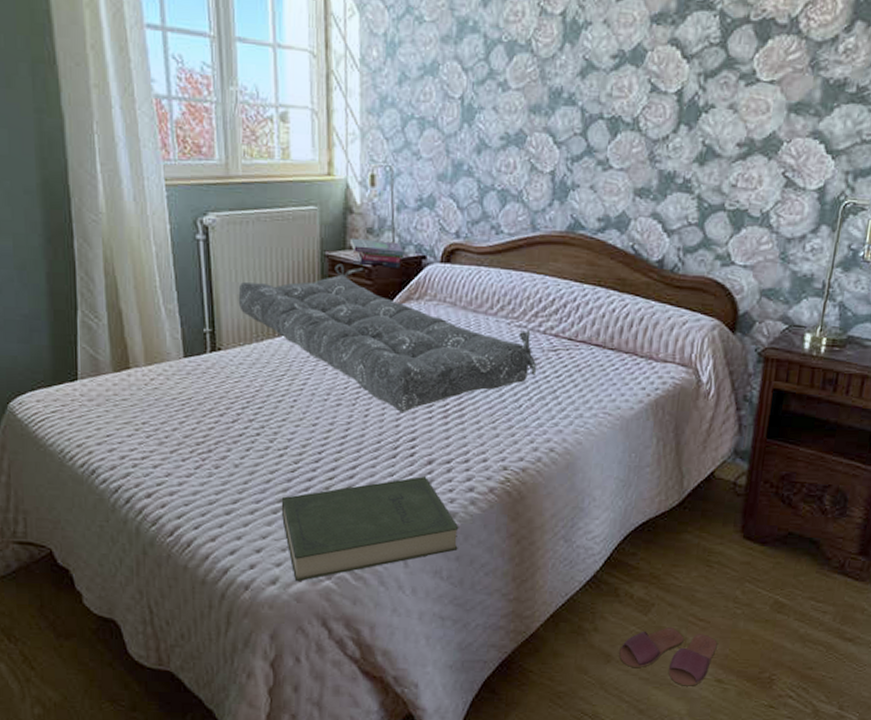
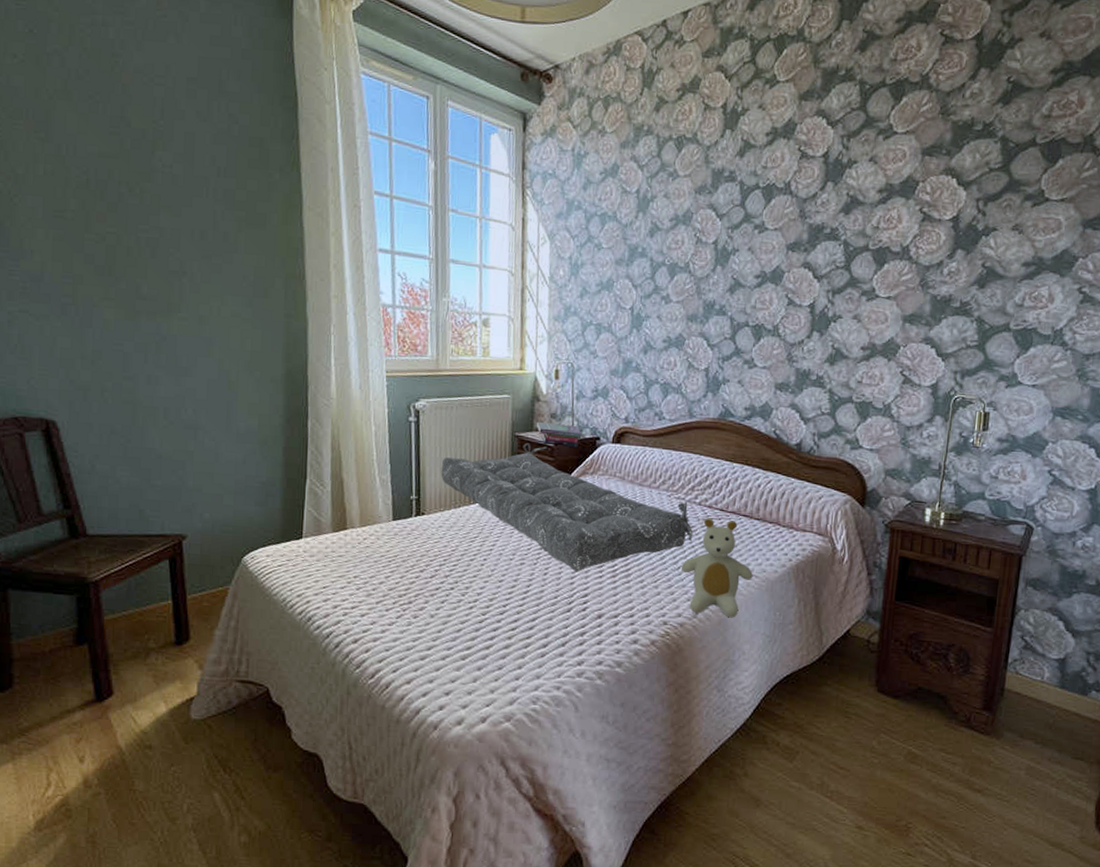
book: present [281,475,459,582] -> none [469,628,624,723]
stuffed bear: none [522,348,606,461] -> present [681,518,753,618]
slippers: present [619,626,718,686] -> none [767,774,857,832]

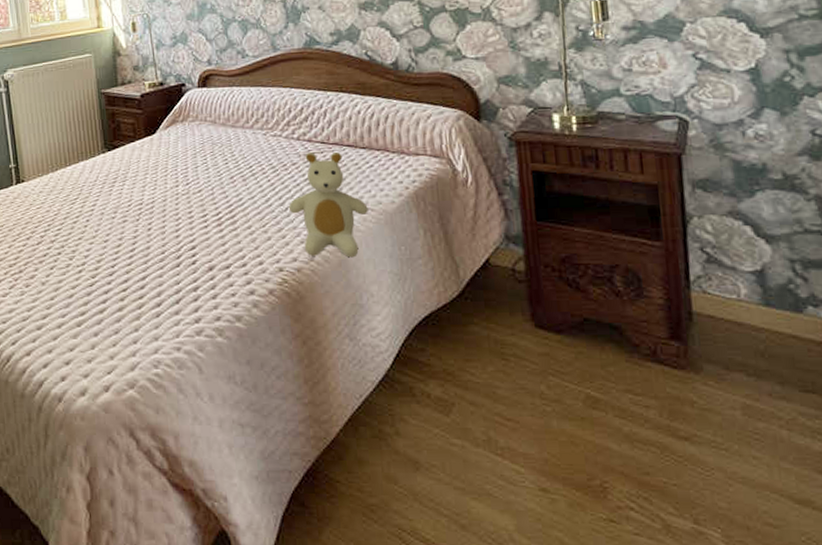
seat cushion: present [441,442,694,573] -> none [34,98,297,225]
books: present [536,421,582,447] -> none [120,74,167,98]

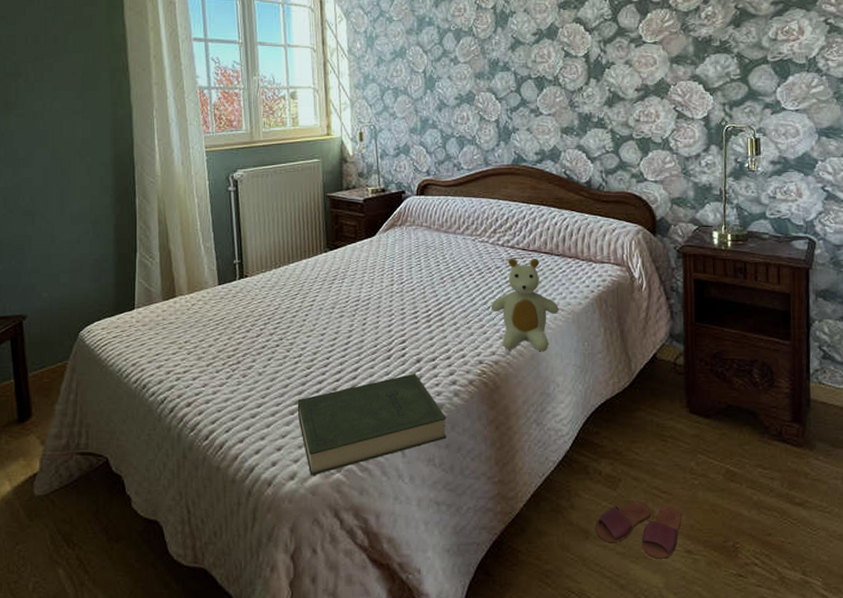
book: none [83,282,248,392] -> present [297,373,447,476]
slippers: none [427,428,533,497] -> present [596,500,682,559]

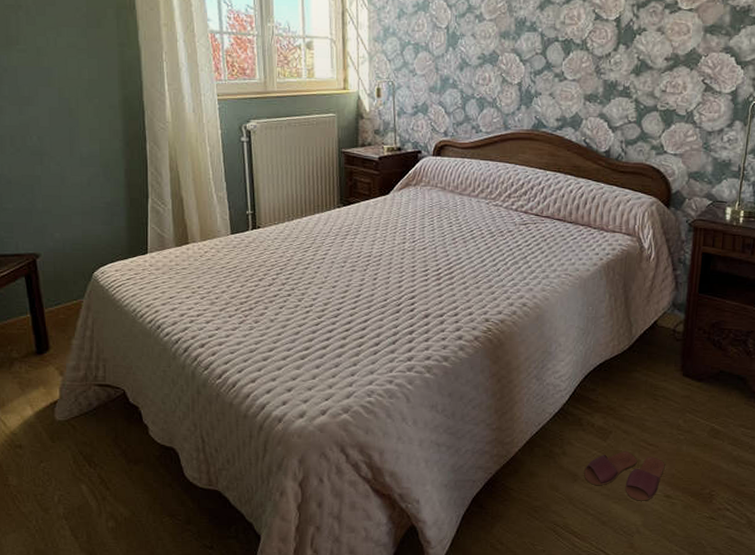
book: present [297,373,447,476] -> none [307,327,451,415]
stuffed bear: present [490,257,559,352] -> none [500,222,567,314]

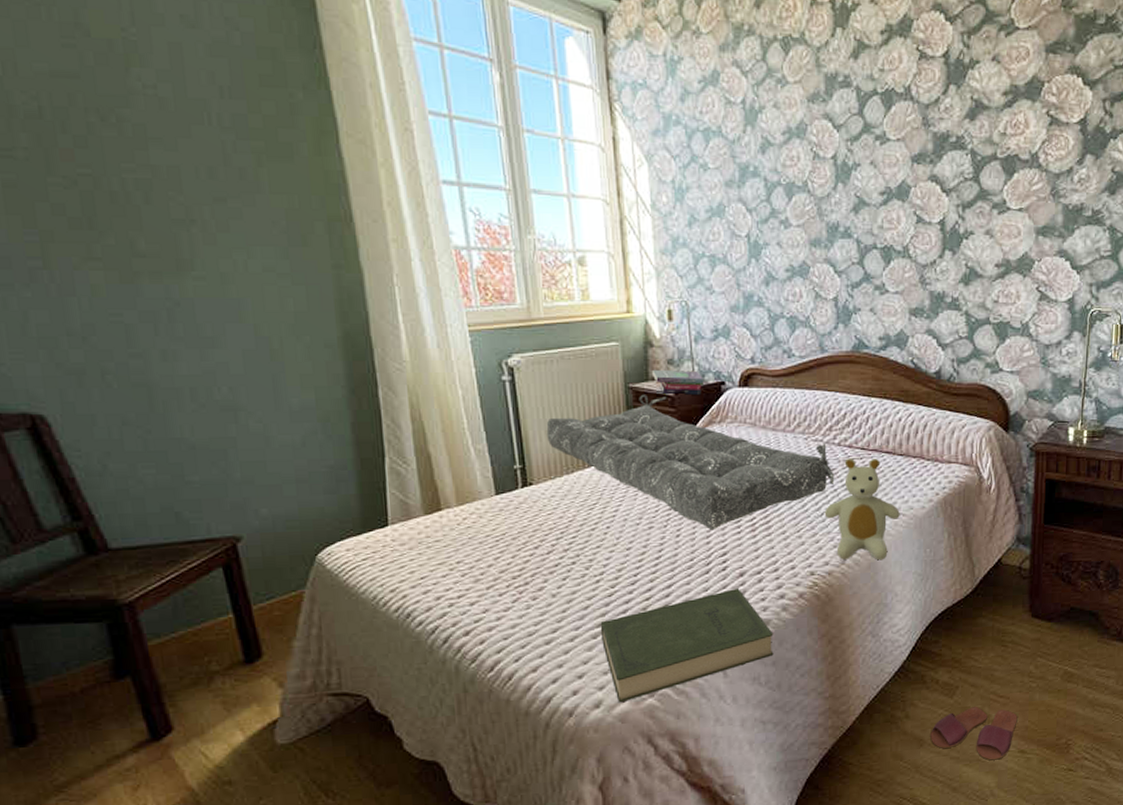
seat cushion: none [273,158,511,277] -> present [546,394,835,531]
book: none [307,327,451,415] -> present [600,587,774,703]
books: none [361,137,404,161] -> present [651,369,705,395]
stuffed bear: none [500,222,567,314] -> present [824,458,900,561]

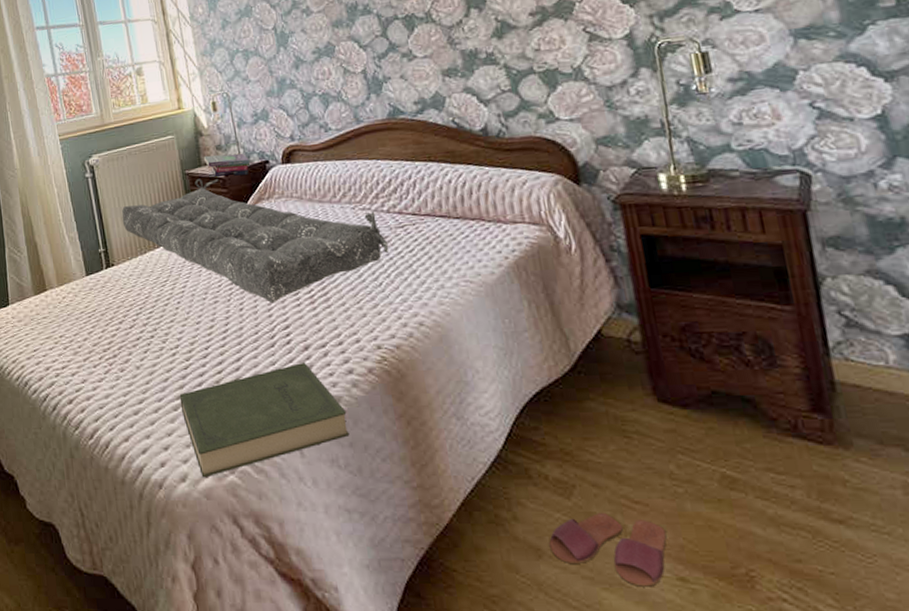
stuffed bear: present [824,458,900,561] -> none [382,222,467,333]

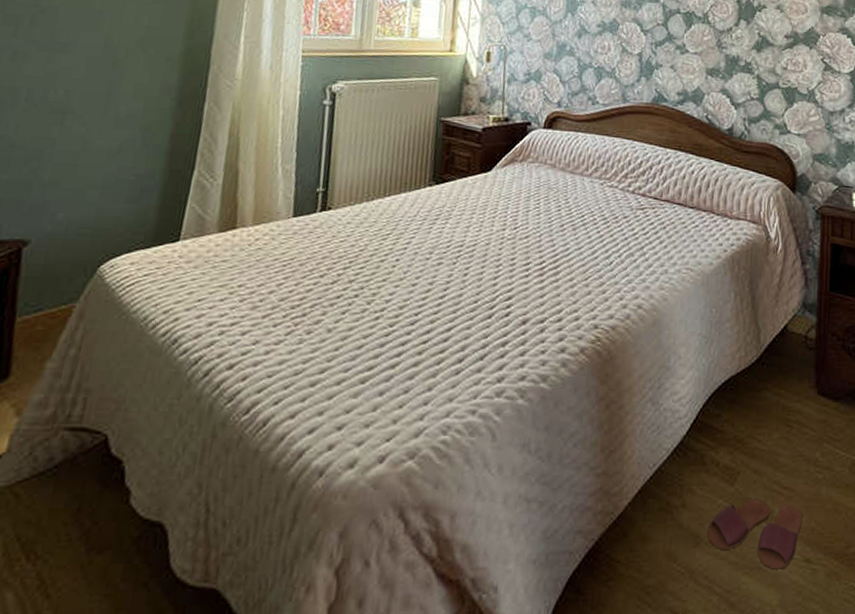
seat cushion: present [121,178,390,304] -> none [354,128,627,272]
book: present [179,361,350,478] -> none [369,336,550,464]
books: present [203,153,251,177] -> none [463,105,512,133]

